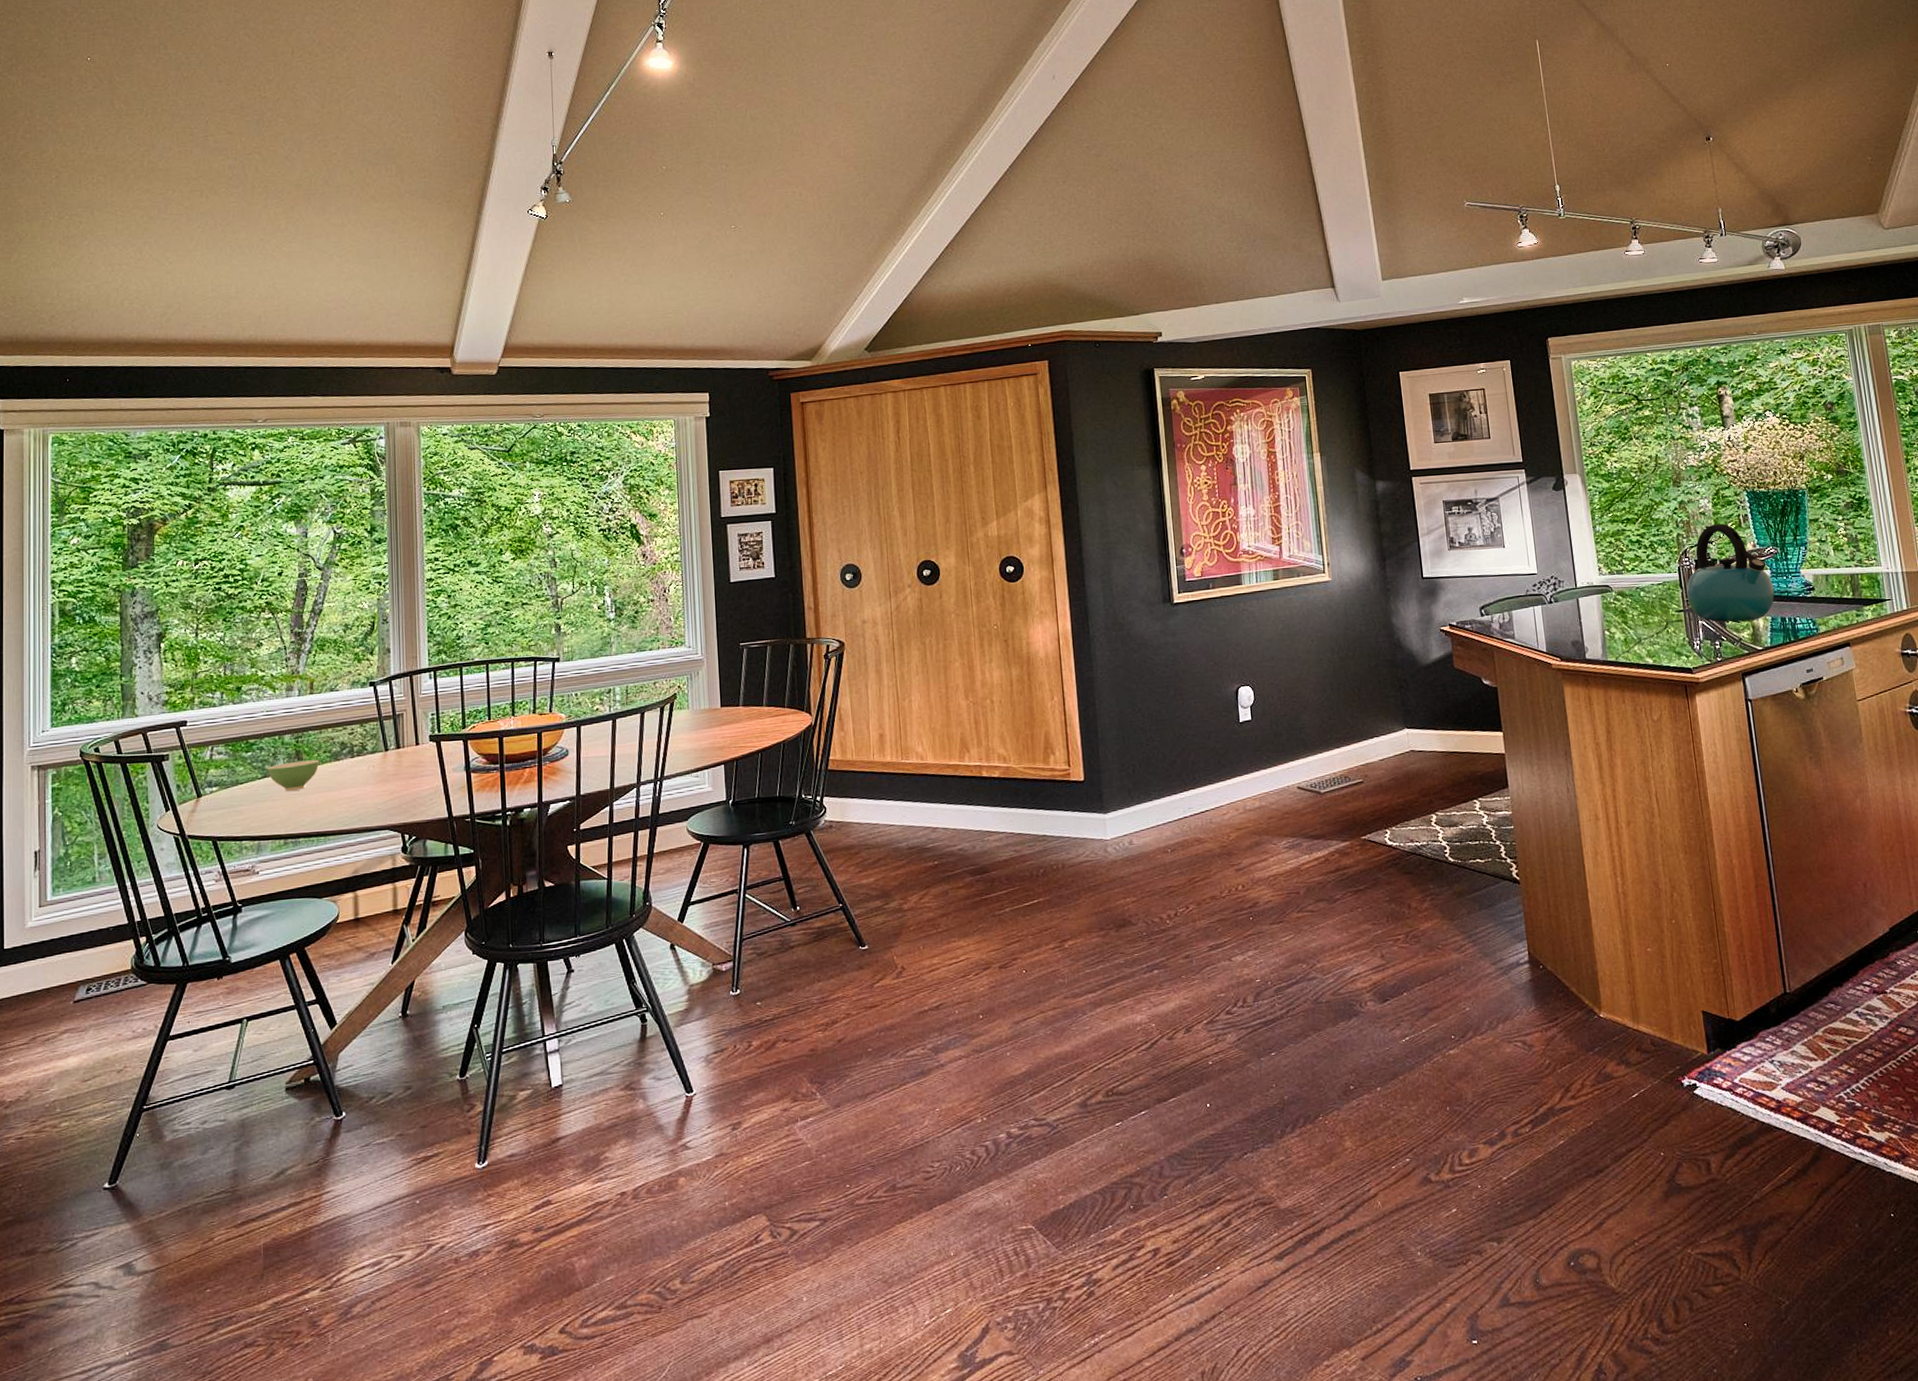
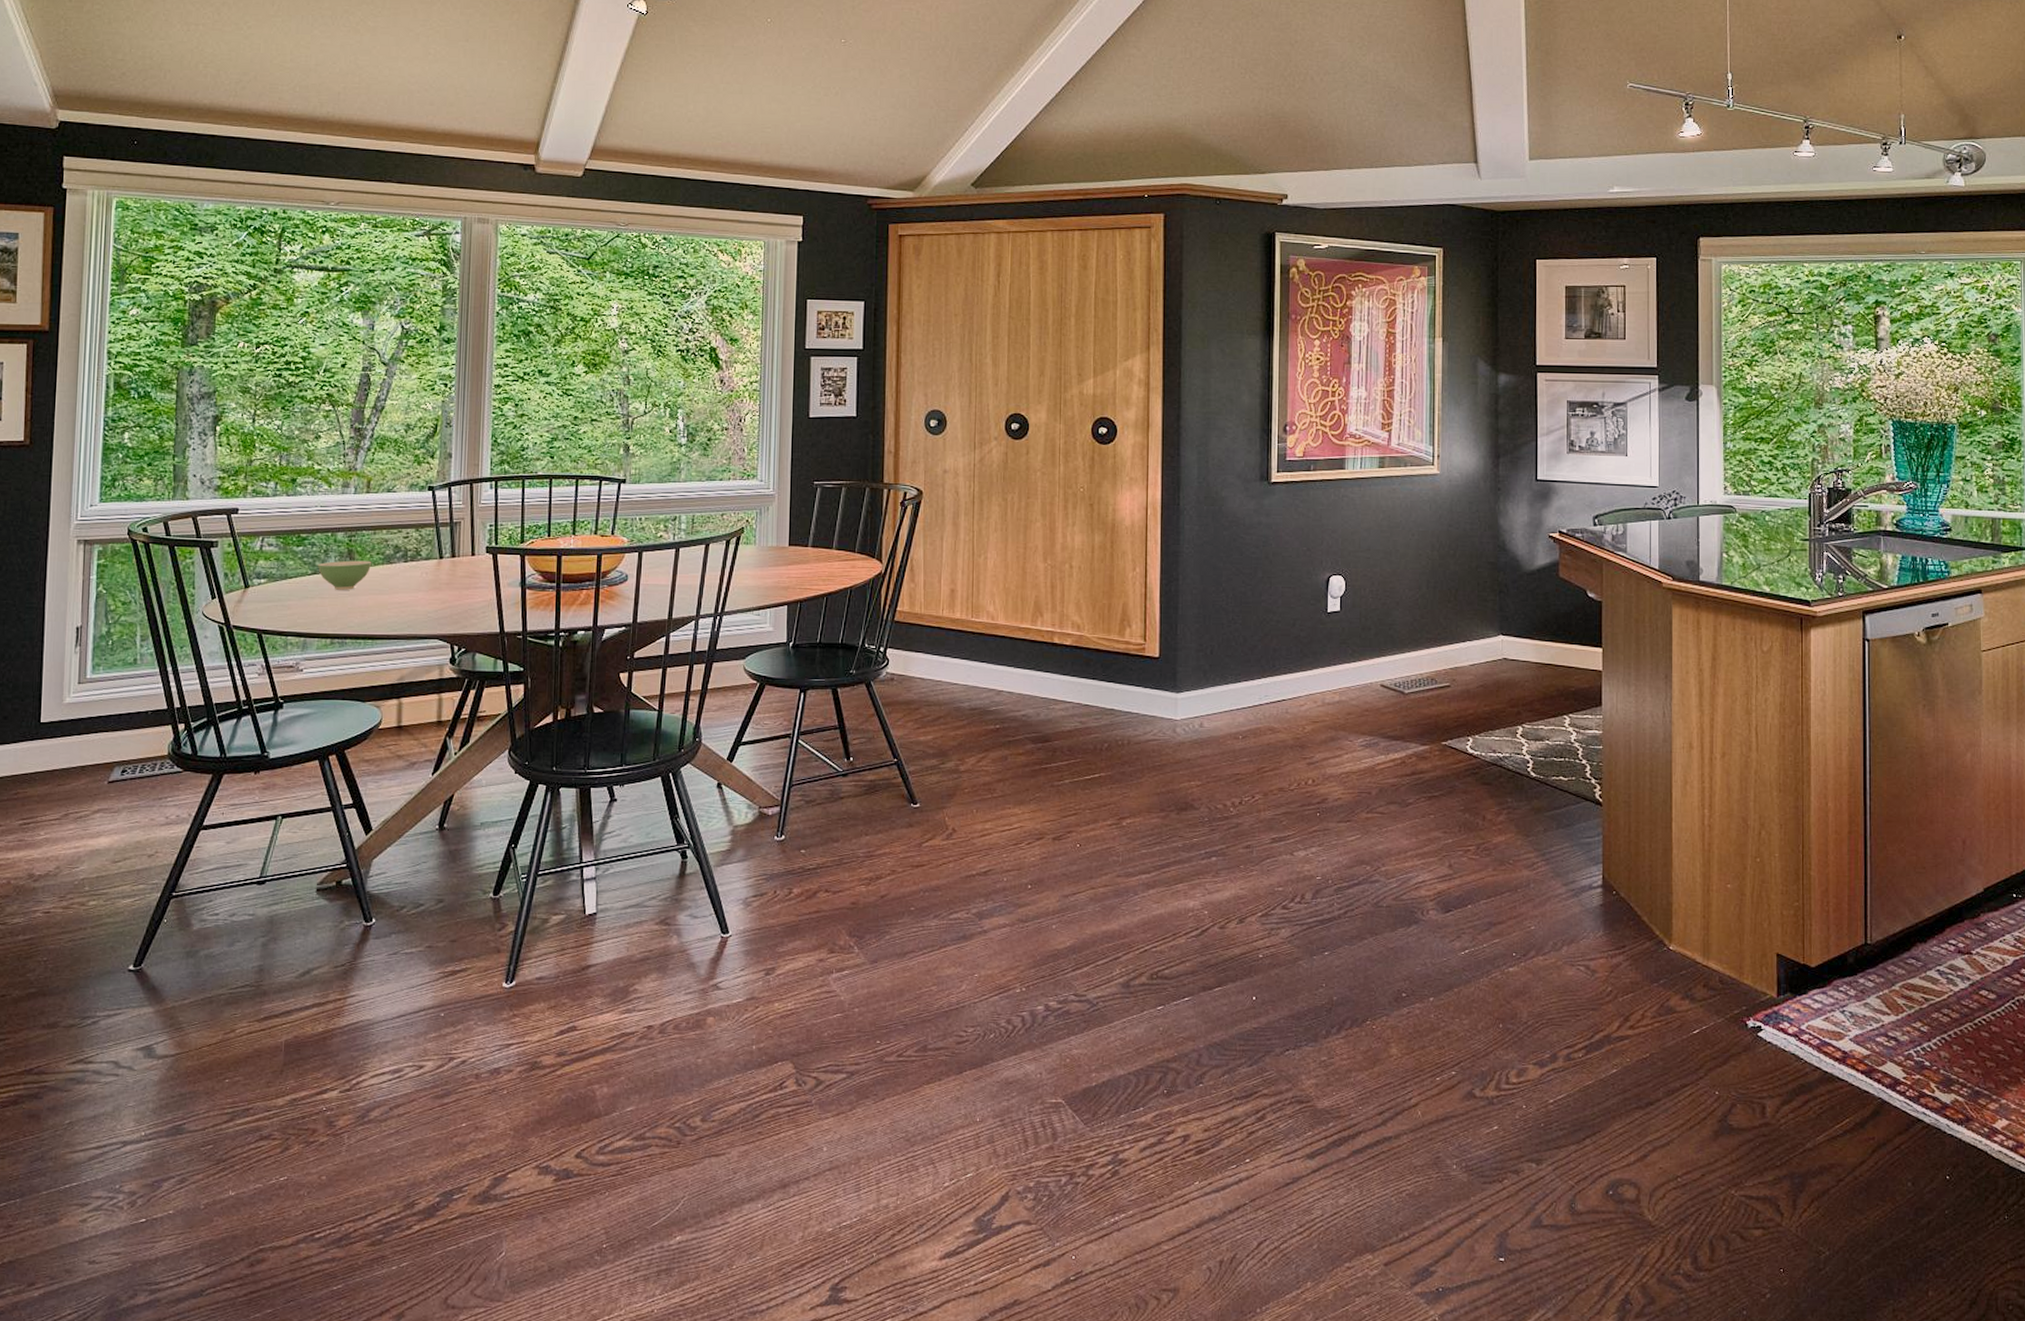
kettle: present [1686,523,1775,622] -> none [1815,451,1908,556]

